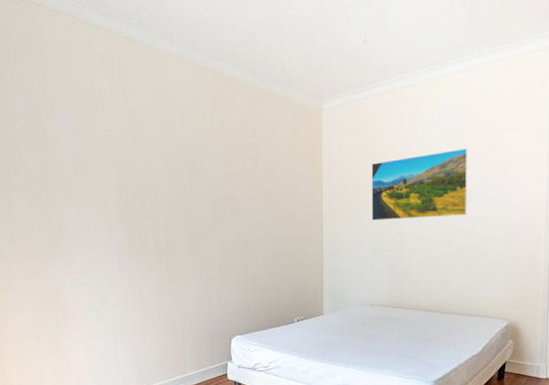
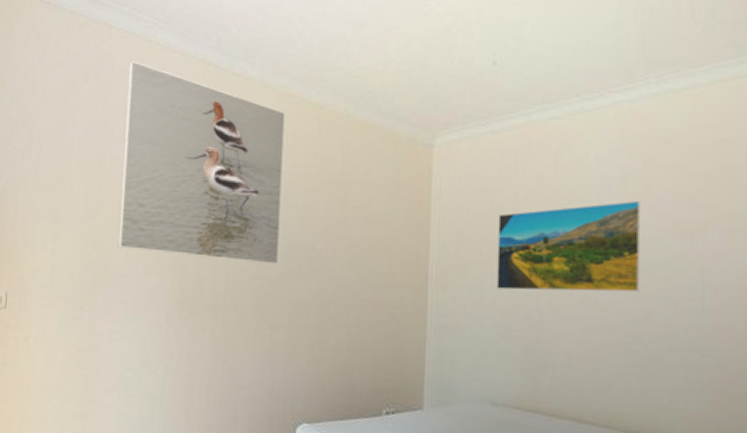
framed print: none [59,37,207,214] -> present [118,61,285,265]

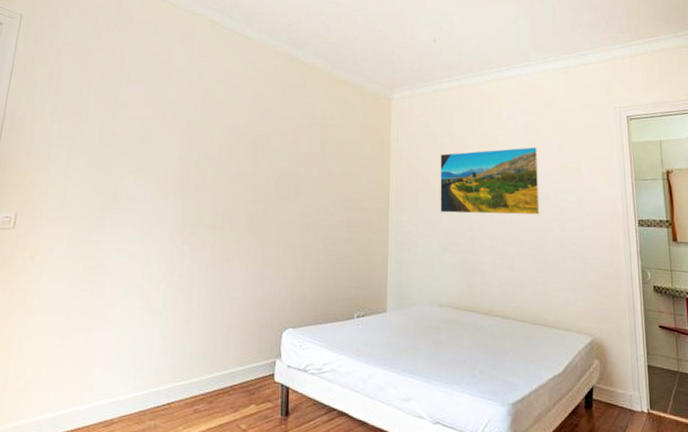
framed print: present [118,61,285,265] -> none [128,16,277,191]

